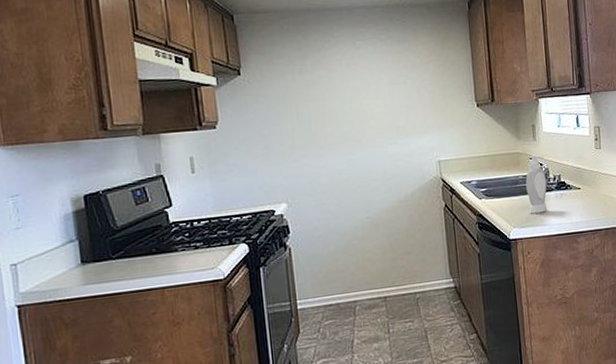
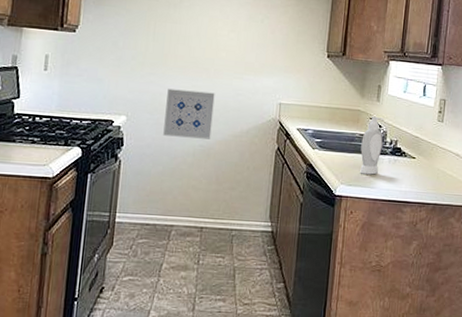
wall art: none [323,163,377,215] -> present [163,88,215,140]

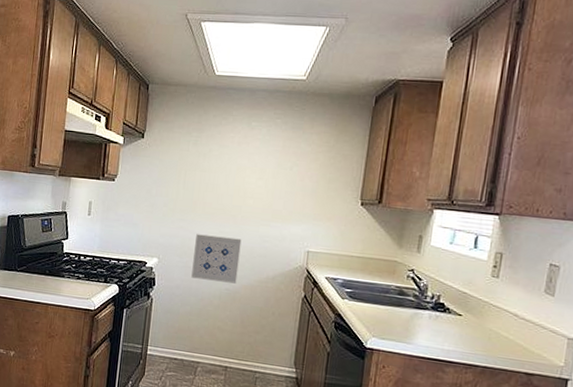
soap bottle: present [360,116,385,175] -> none [394,268,426,330]

